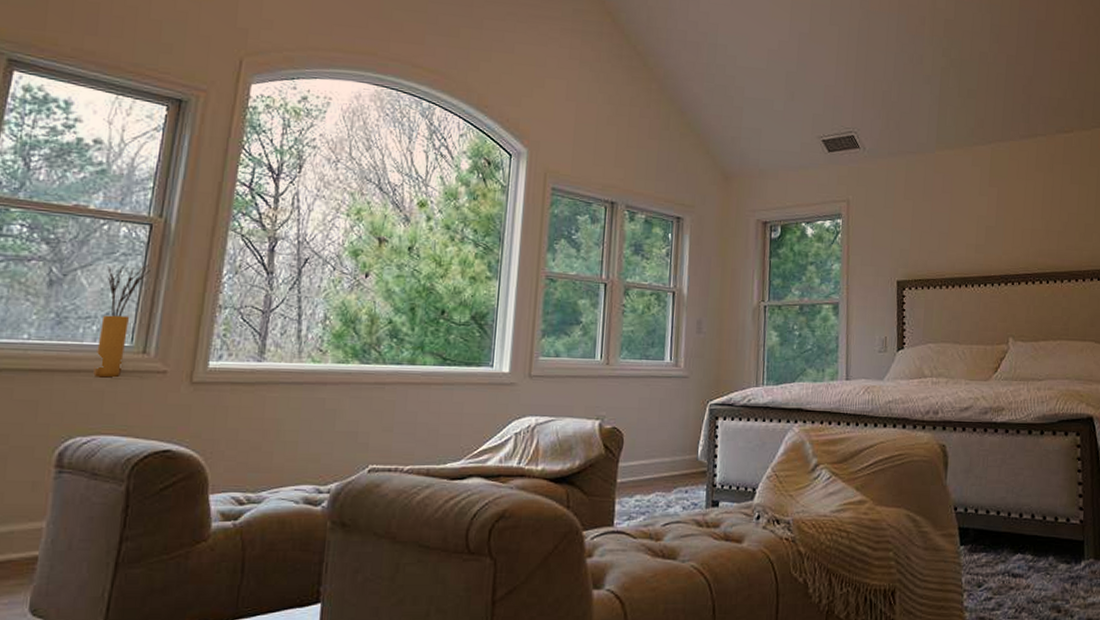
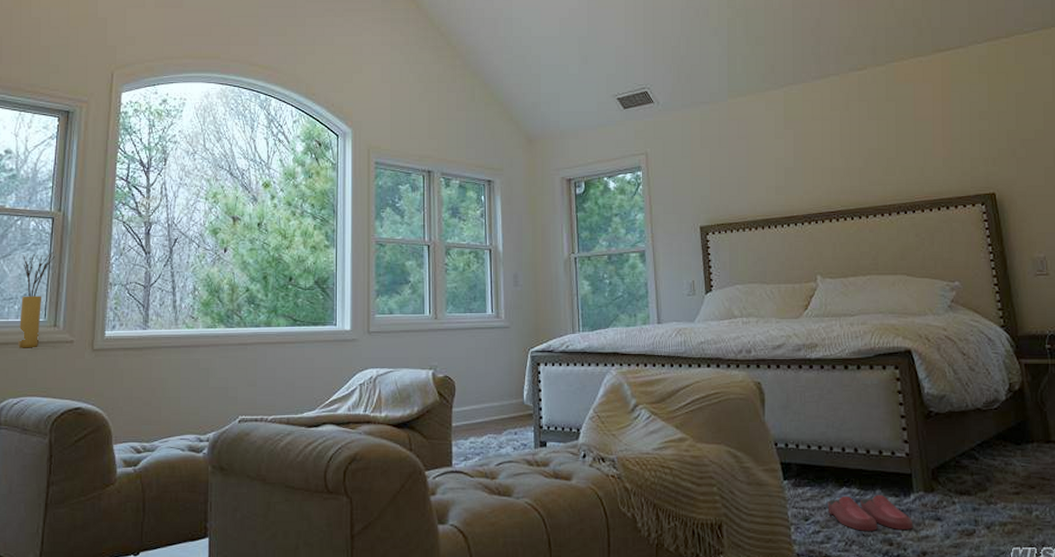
slippers: none [1001,562,1082,598] -> present [827,495,913,531]

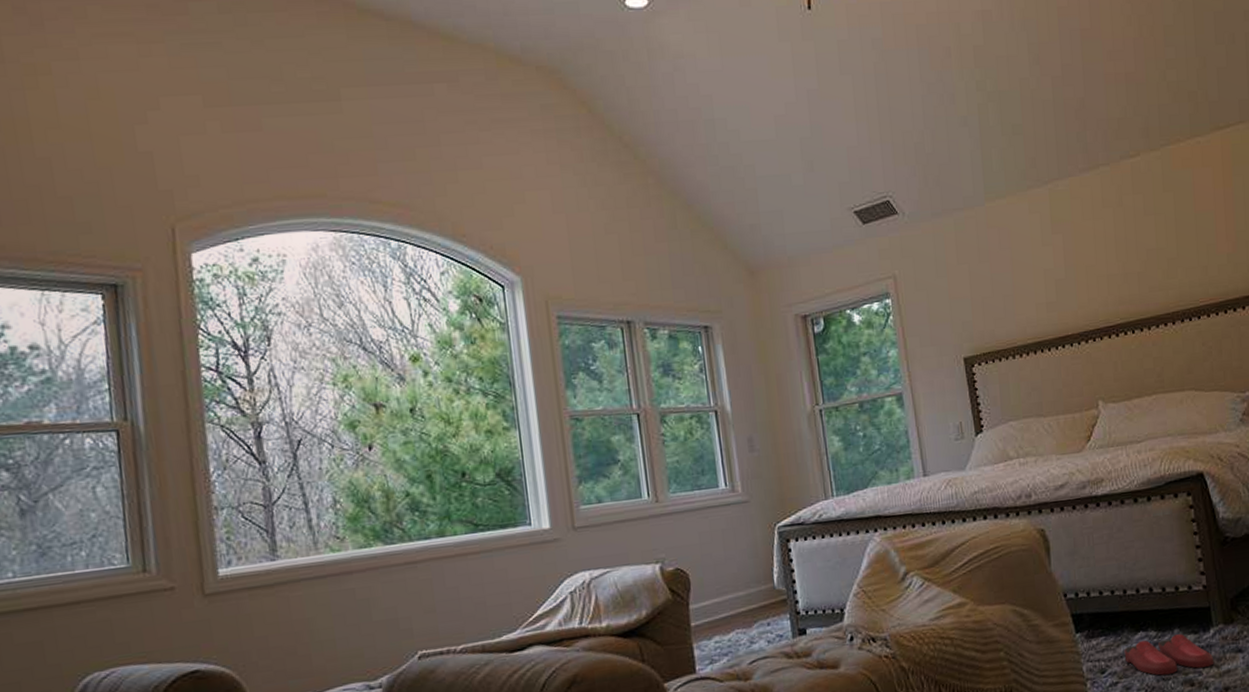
vase: present [18,252,55,348] -> none [81,475,129,606]

